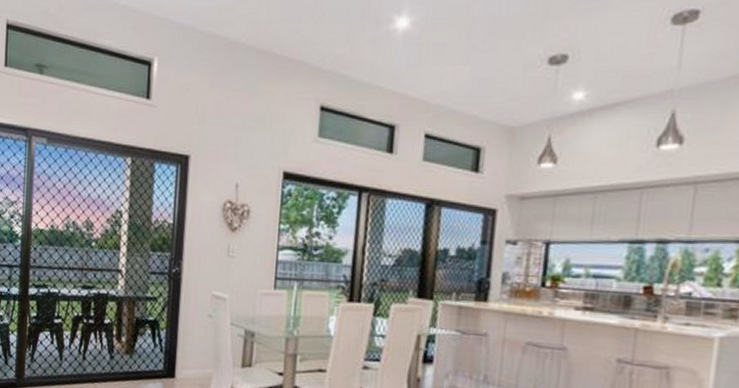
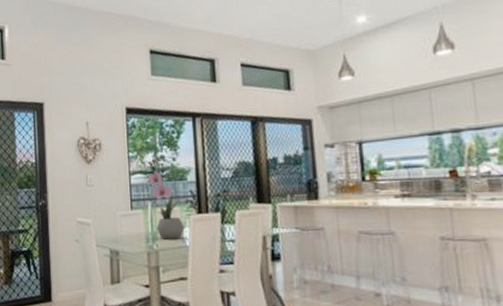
flower arrangement: none [297,237,337,327] -> present [147,161,185,239]

